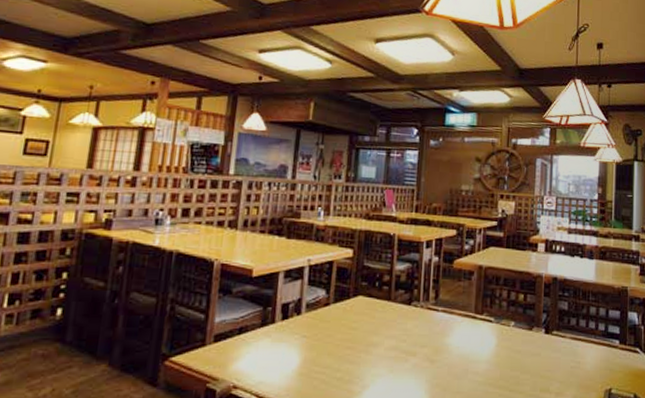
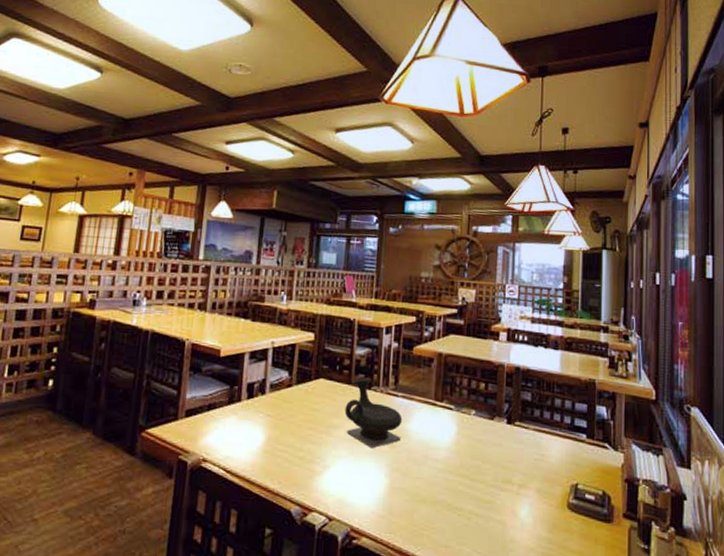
teapot: none [384,293,443,365] -> present [344,377,403,449]

